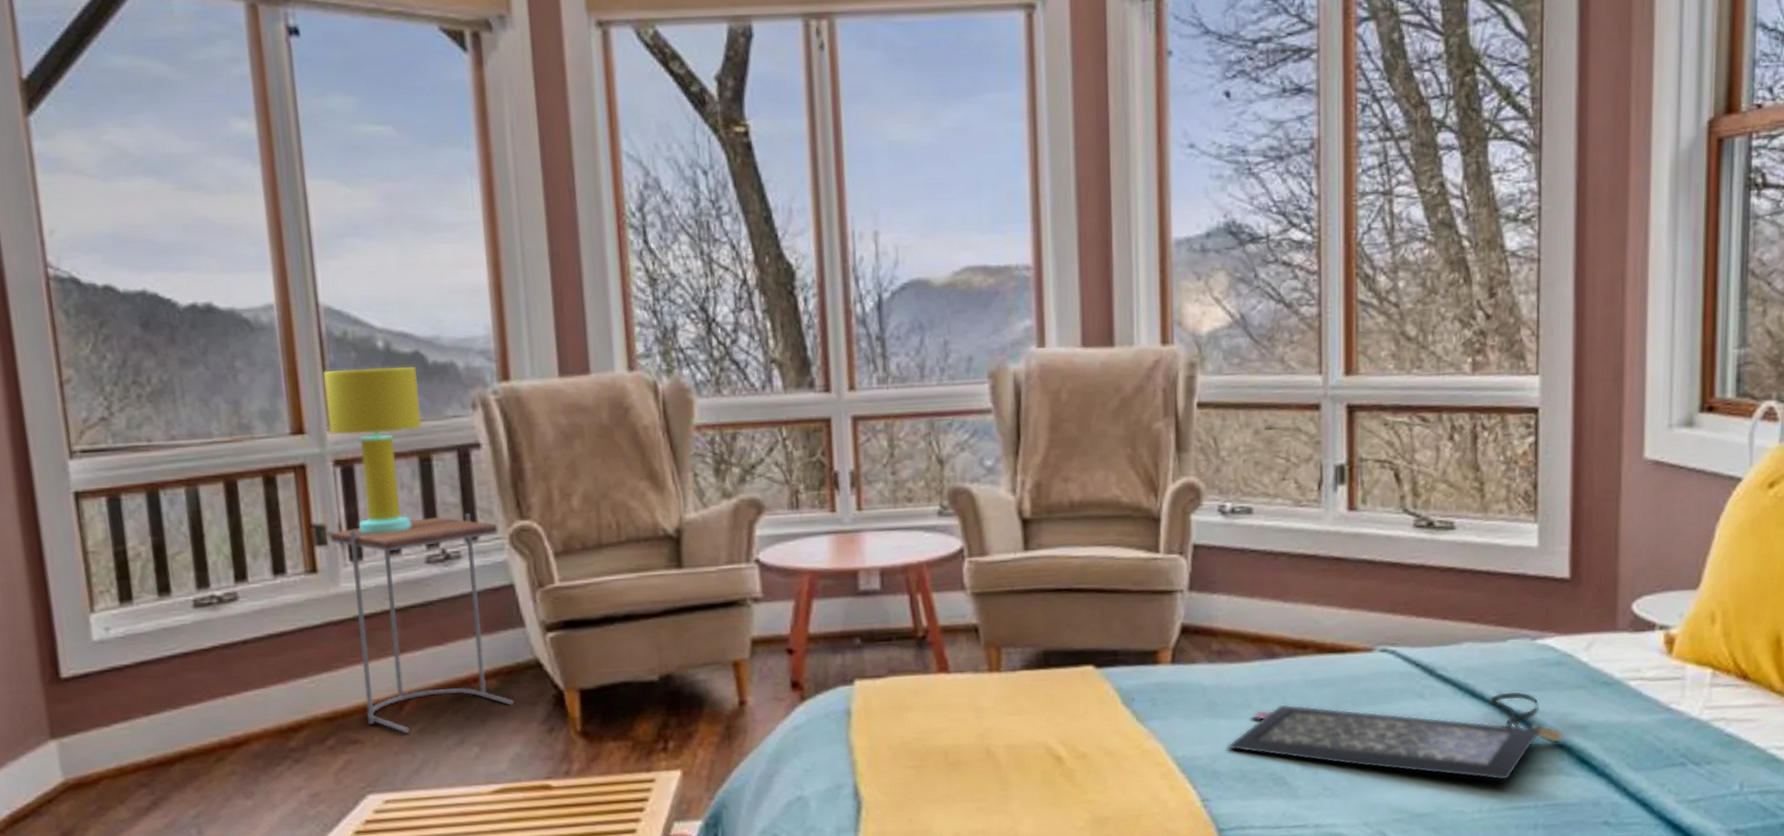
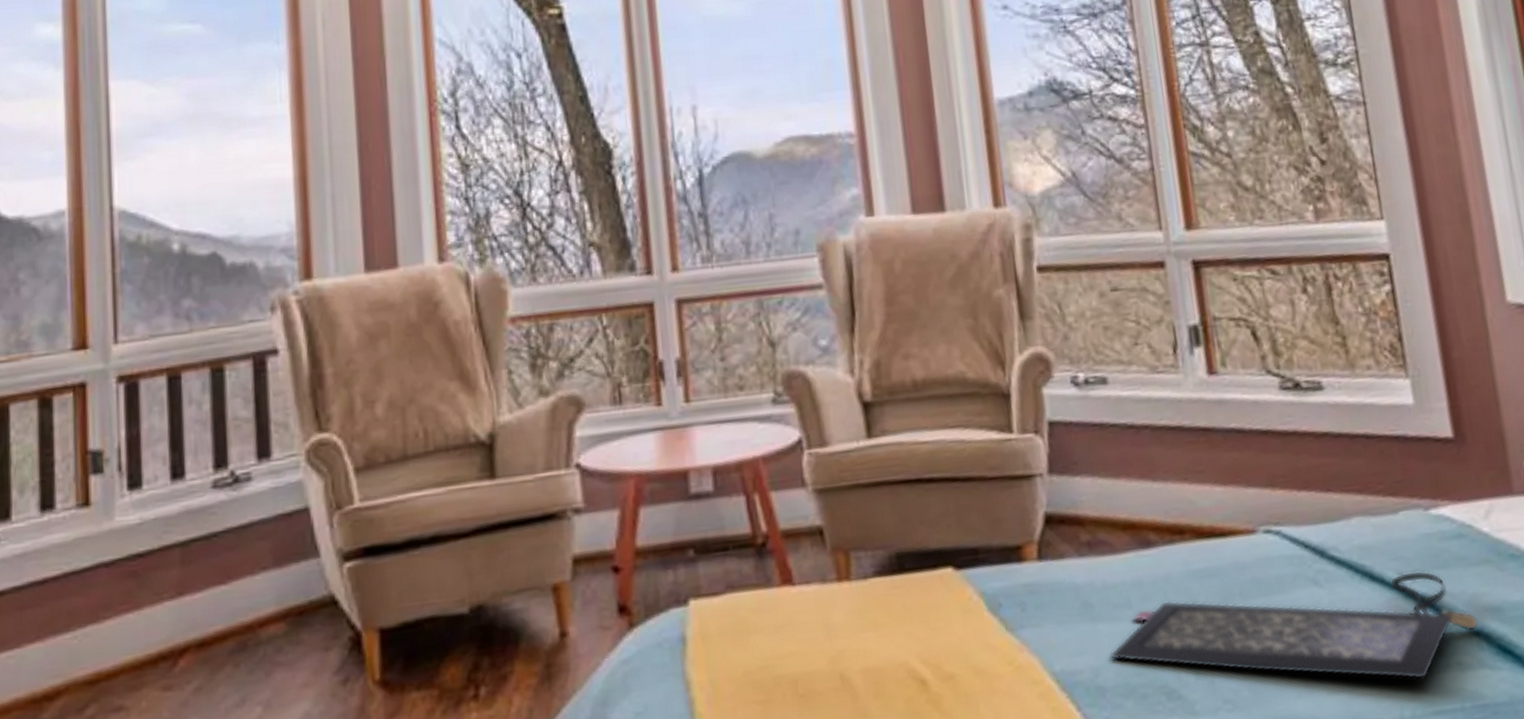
table lamp: present [323,367,423,534] -> none [112,269,217,458]
side table: present [330,513,514,733] -> none [108,428,304,694]

